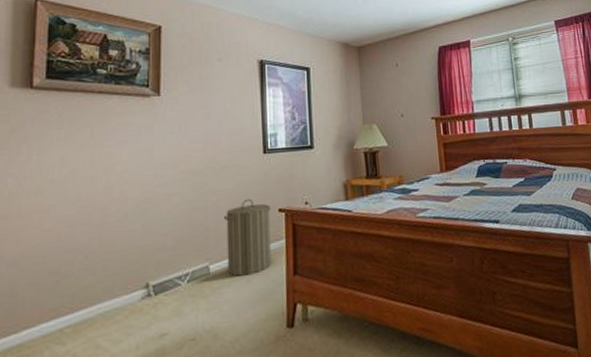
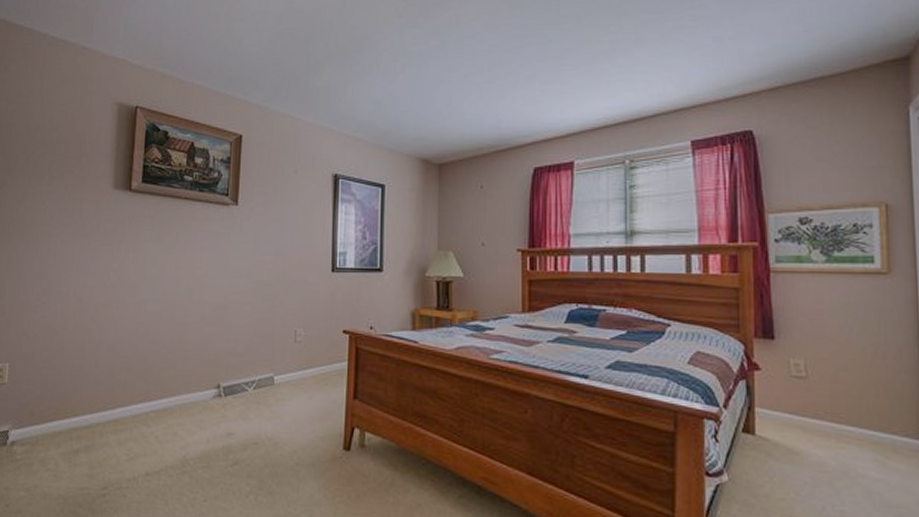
laundry hamper: present [223,198,272,277] -> none [289,316,335,392]

